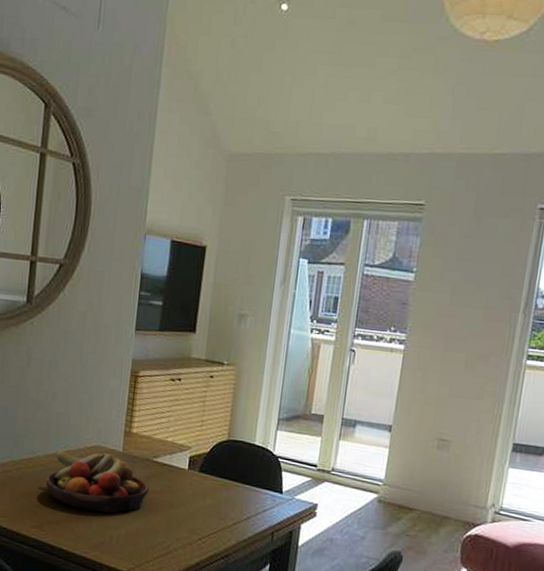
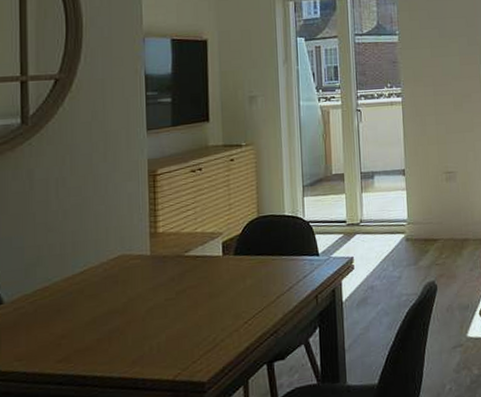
fruit bowl: present [45,449,149,514] -> none [67,260,185,327]

